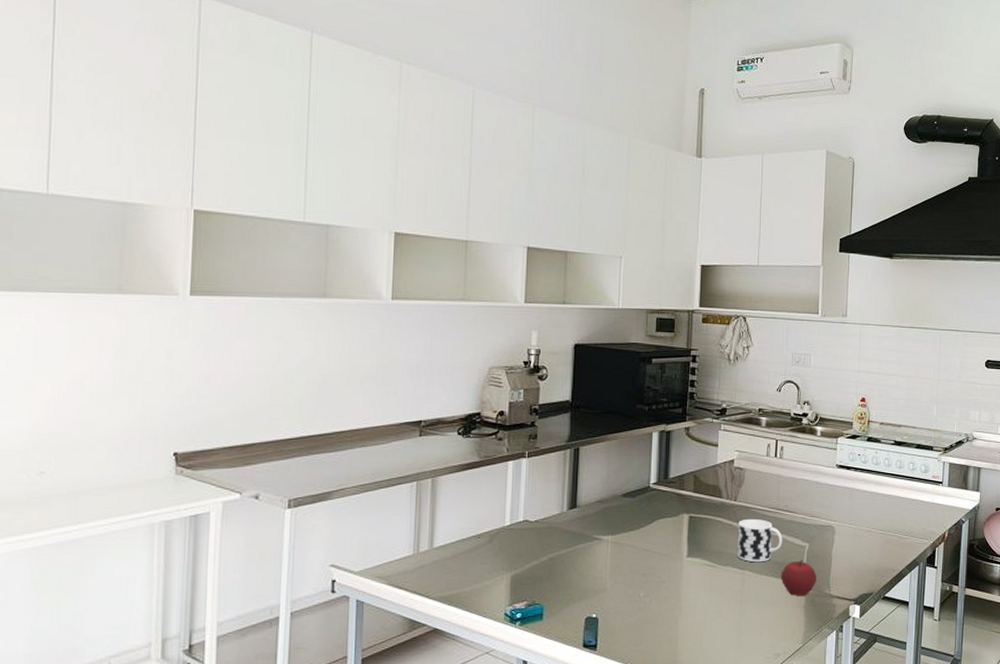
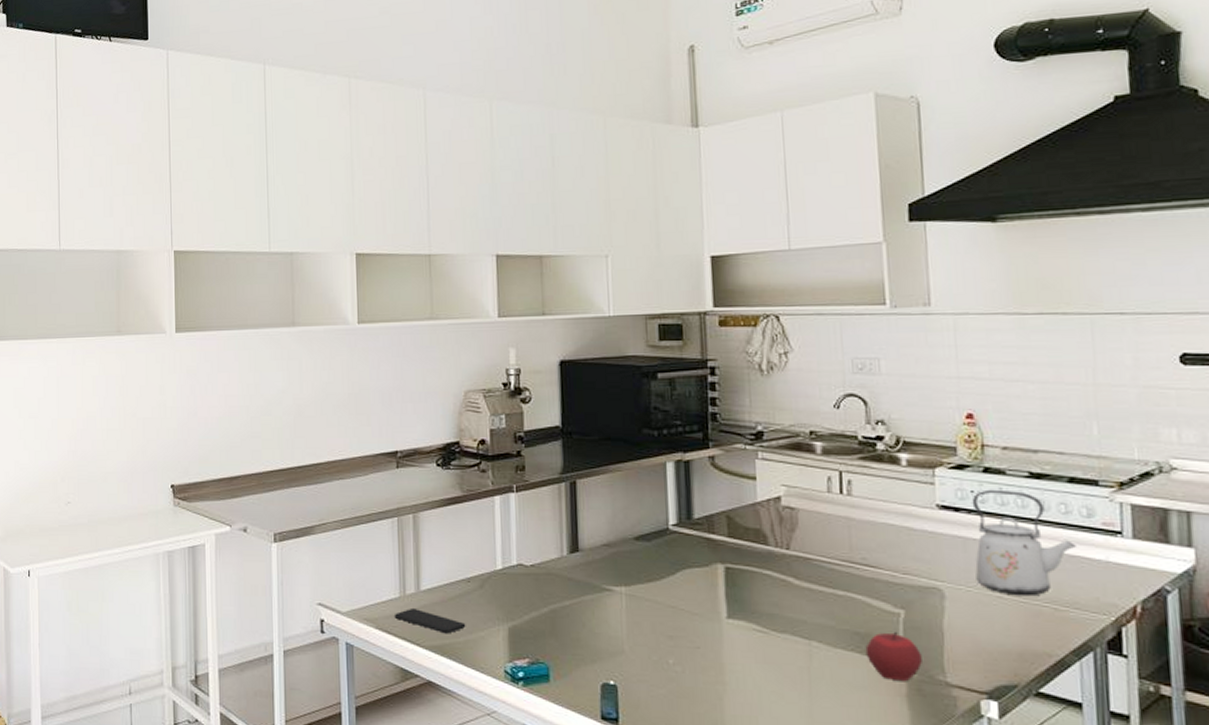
smartphone: none [407,563,473,585] -> present [395,607,466,634]
cup: present [736,519,783,563] -> none [795,574,864,632]
kettle: none [855,453,917,529] -> present [971,489,1078,597]

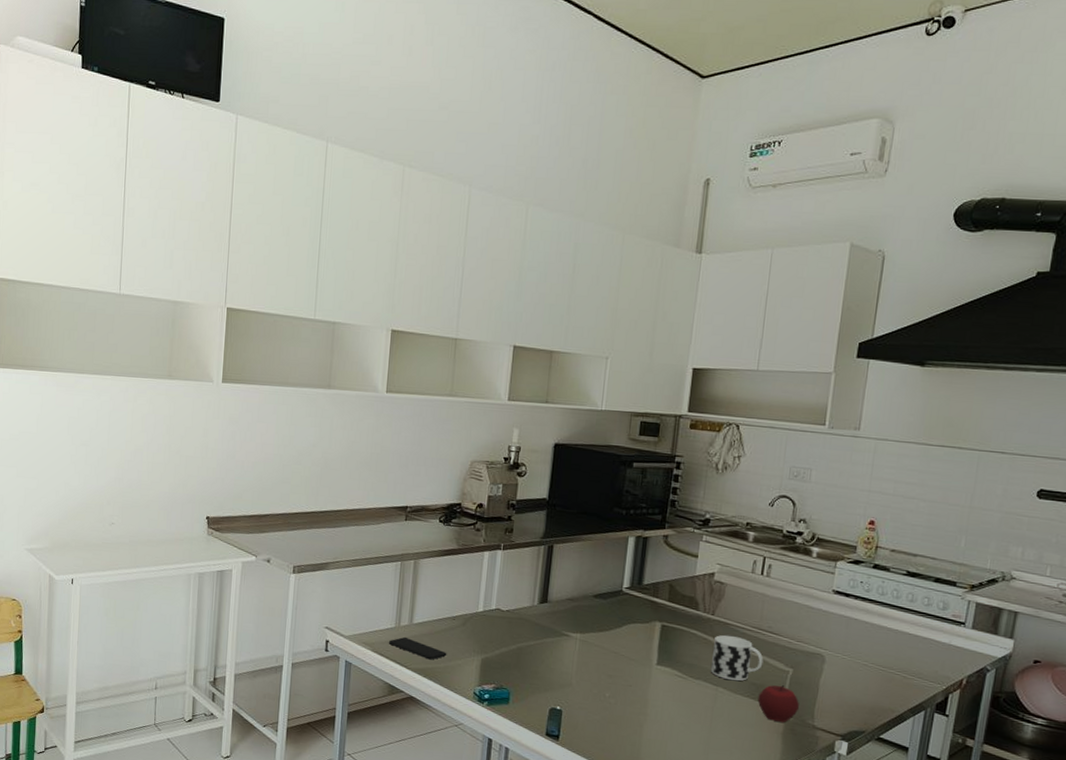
cup: none [795,574,864,632] -> present [710,635,764,681]
kettle: present [971,489,1078,597] -> none [851,581,931,666]

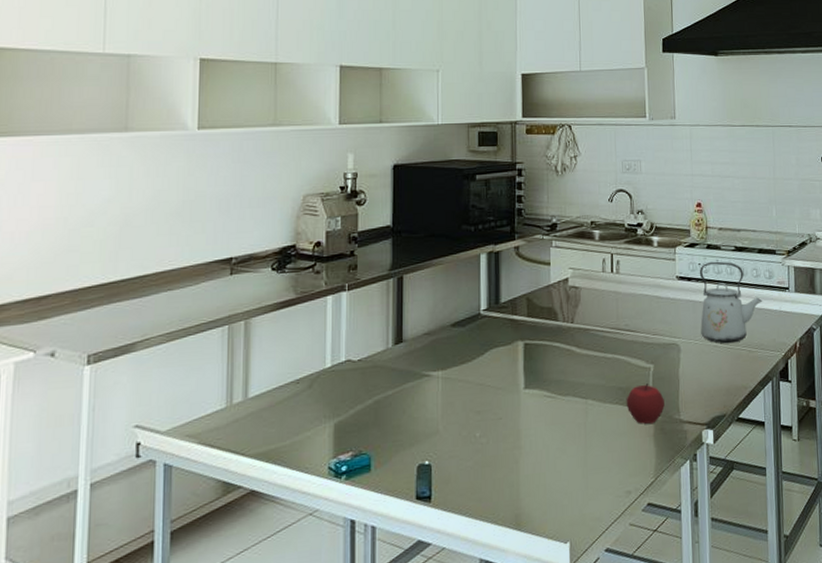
smartphone: present [389,636,447,660] -> none [220,416,293,439]
cup: present [710,635,764,681] -> none [577,341,626,390]
kettle: none [851,581,931,666] -> present [699,261,763,344]

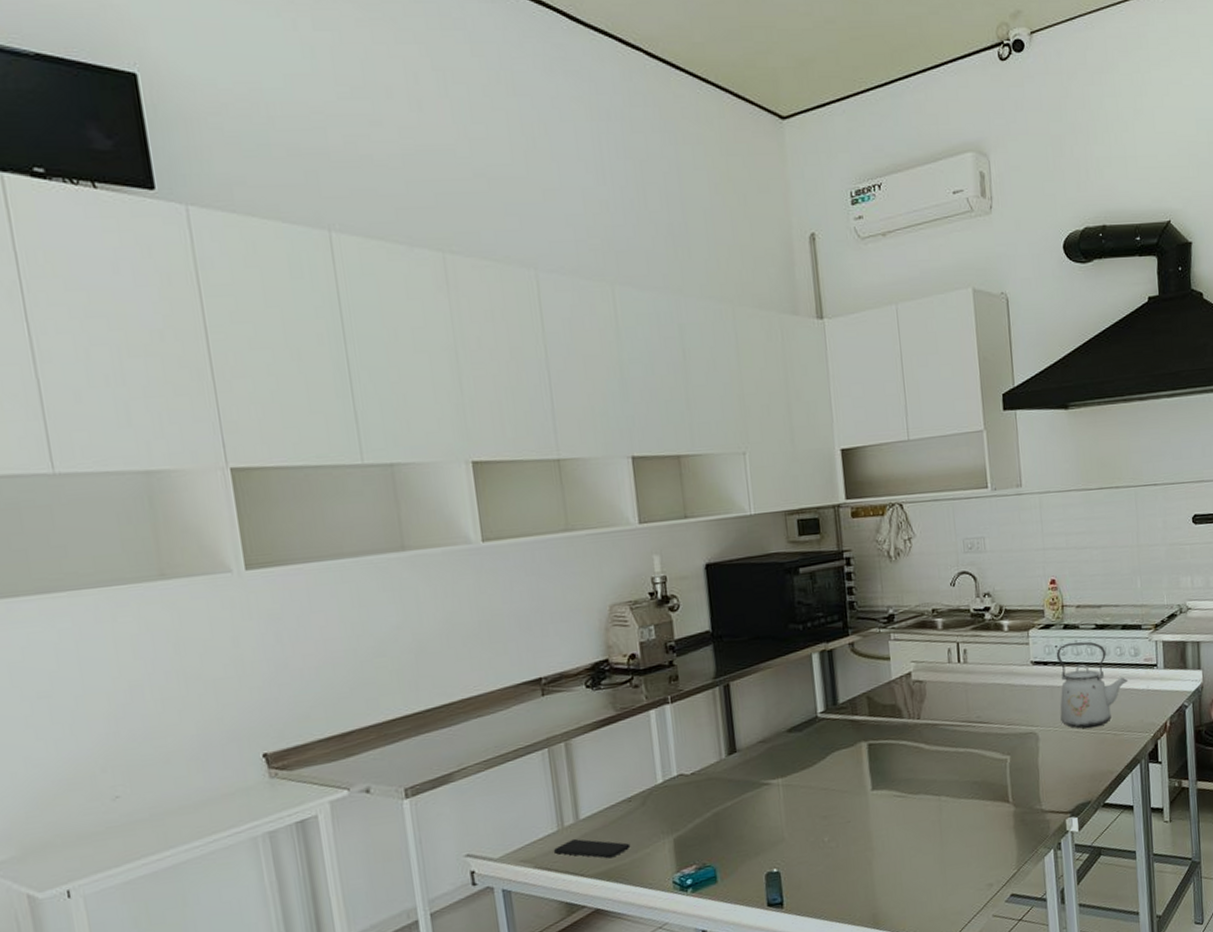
smartphone: none [220,416,293,439] -> present [554,838,631,859]
apple: present [626,384,665,425] -> none [982,775,1024,817]

